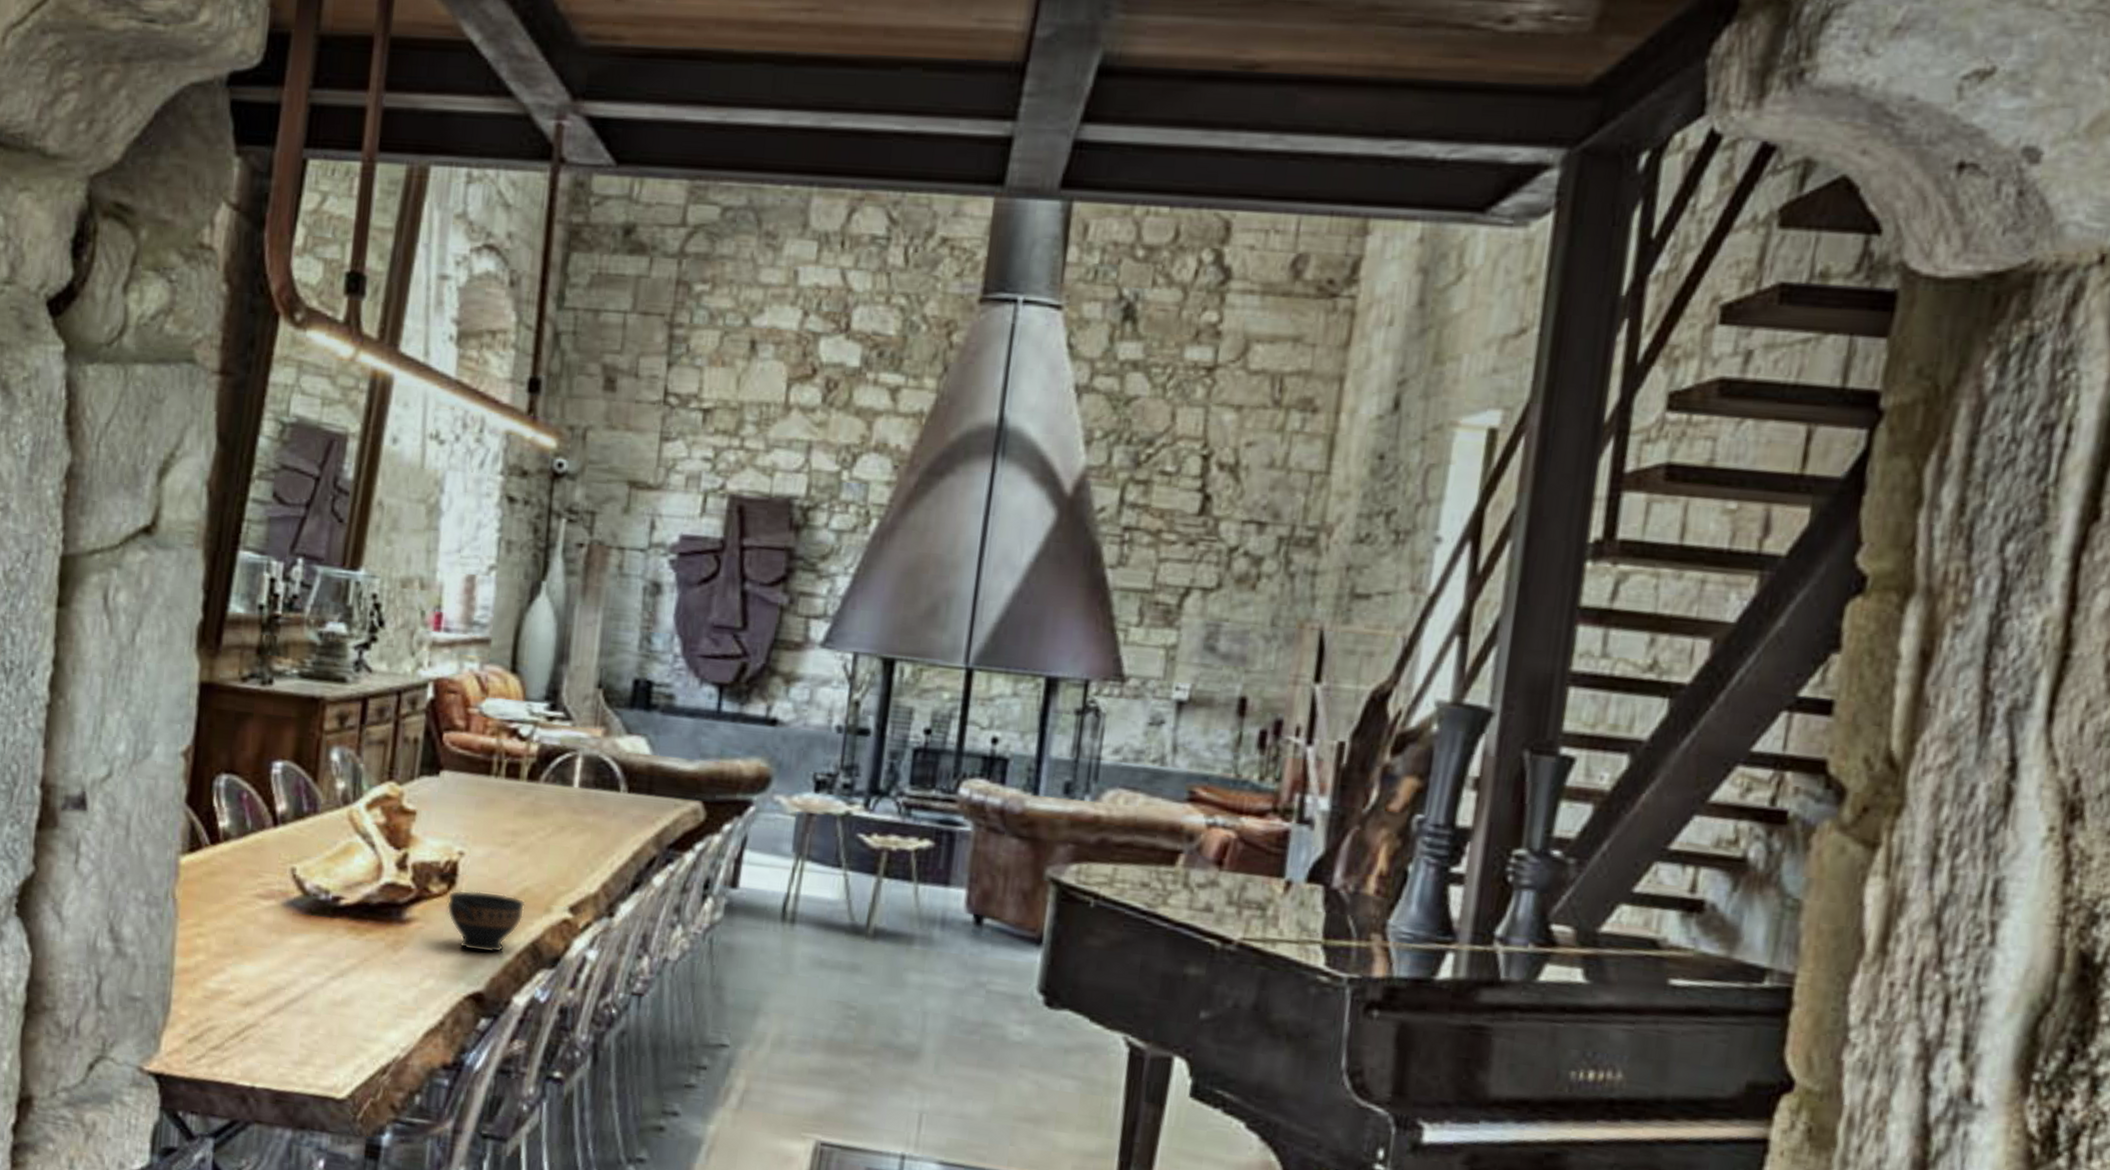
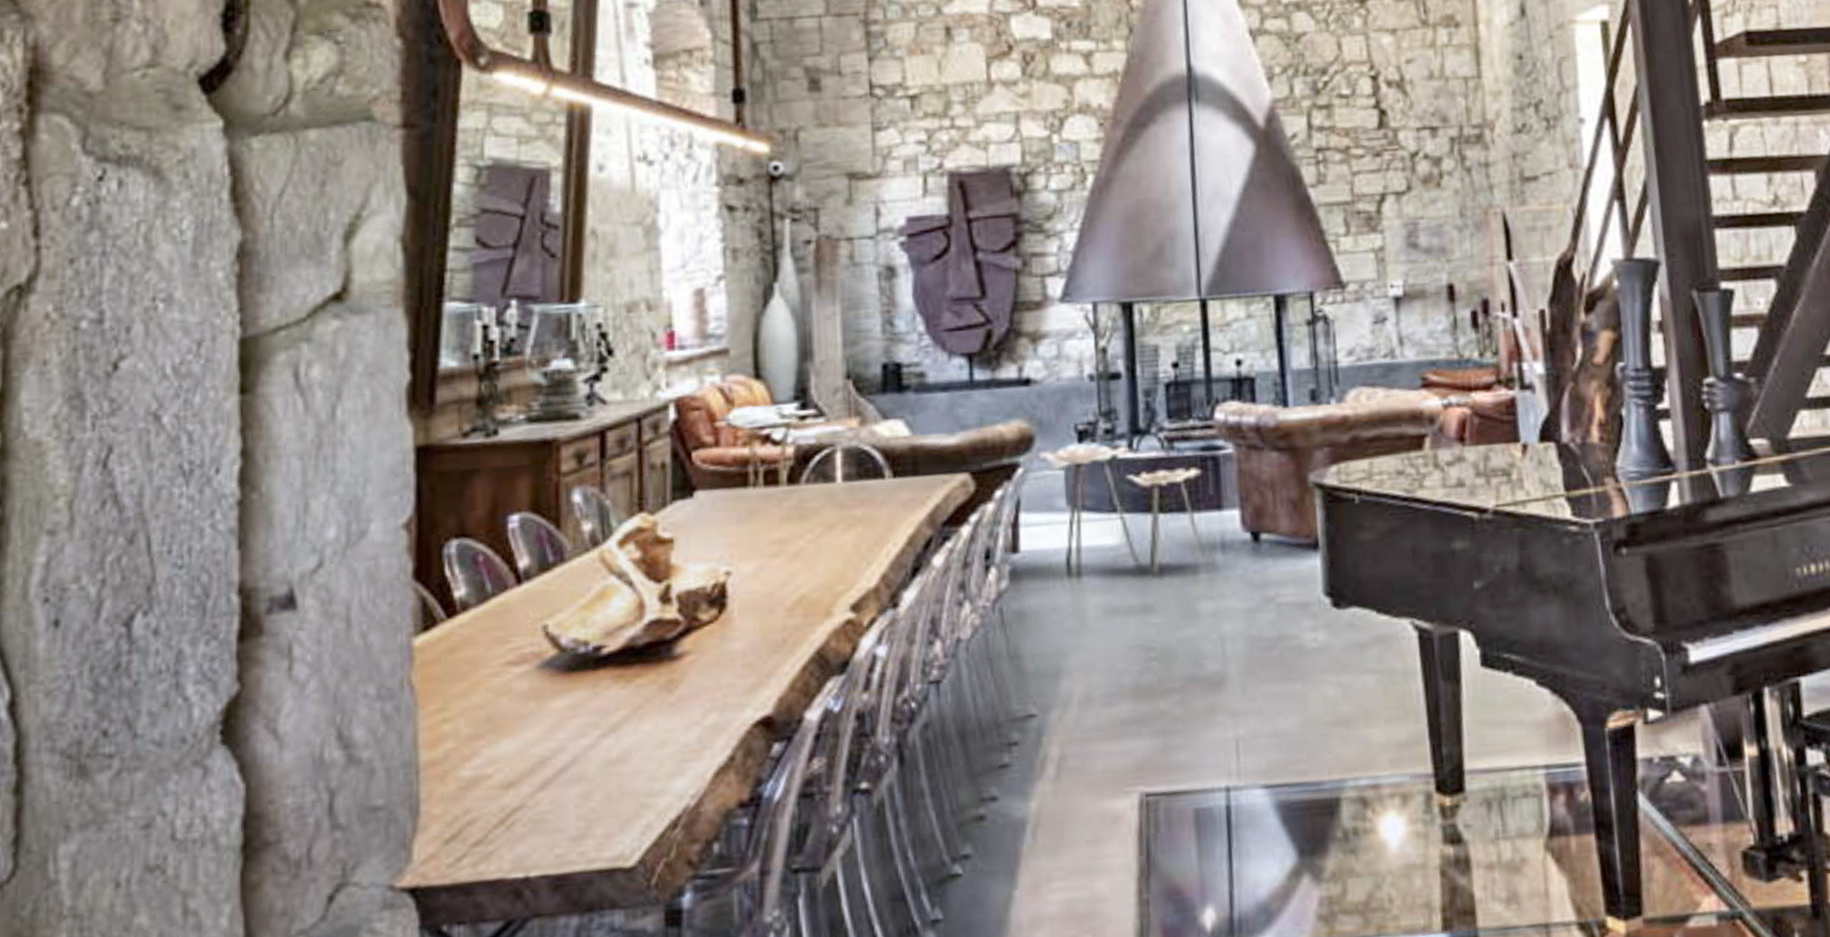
bowl: present [447,890,525,953] -> none [720,606,804,674]

